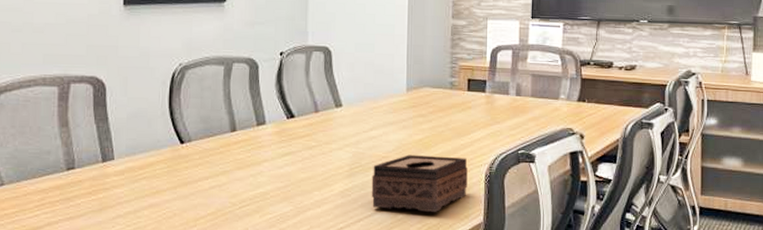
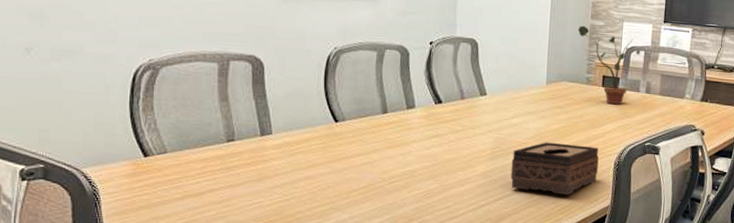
potted plant: none [438,26,507,110] -> present [577,25,640,105]

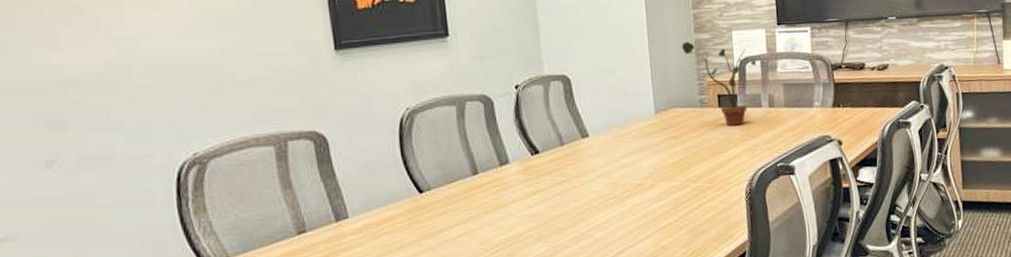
tissue box: present [510,142,599,195] -> none [628,177,729,238]

